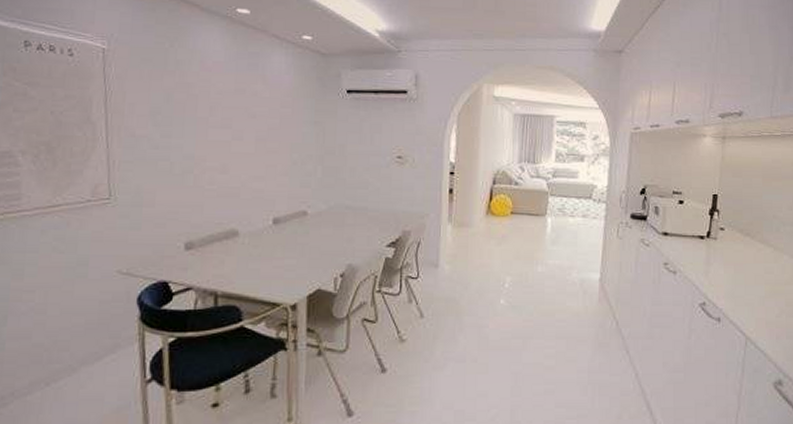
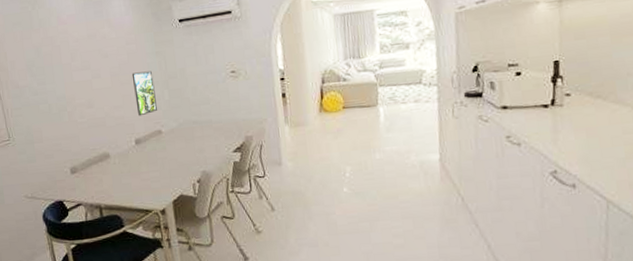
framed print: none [281,141,307,192] -> present [131,71,157,116]

